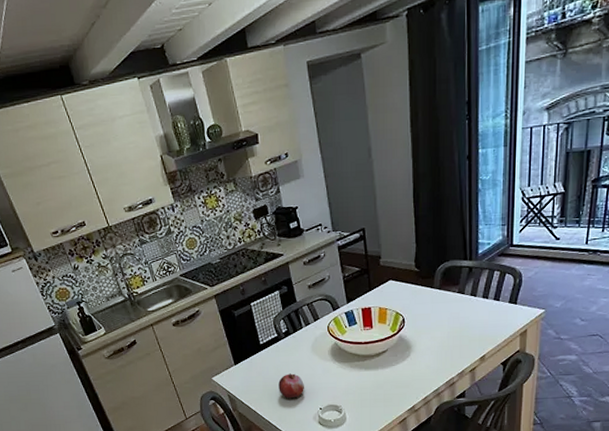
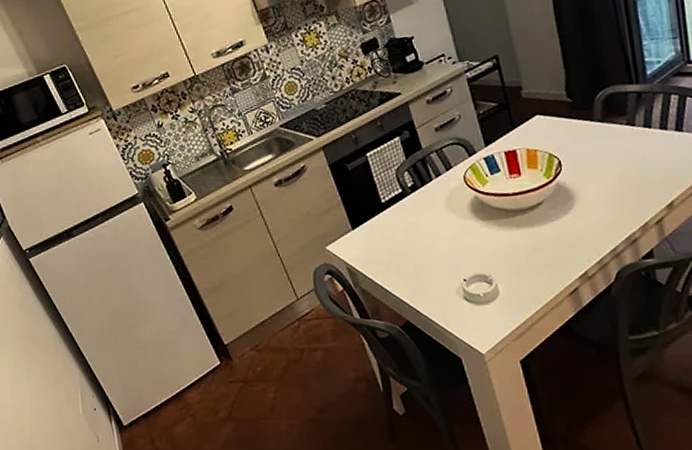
fruit: present [278,373,304,398] -> none [408,237,442,269]

